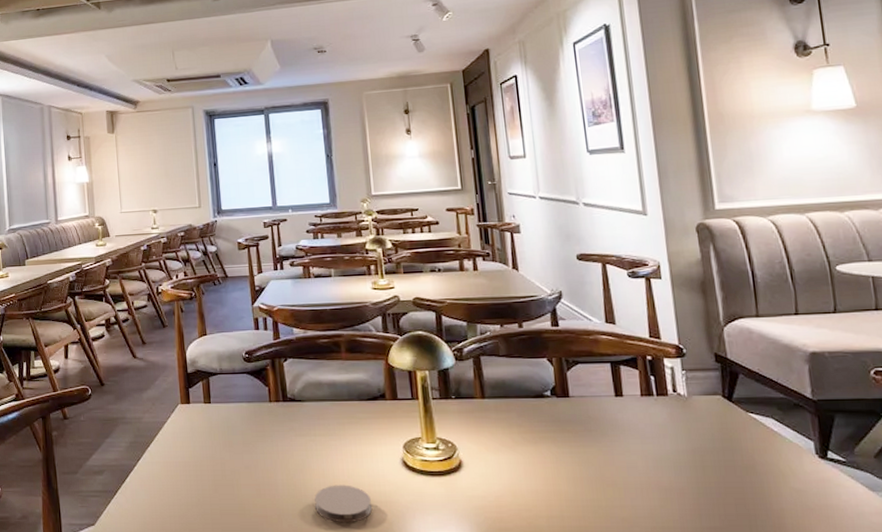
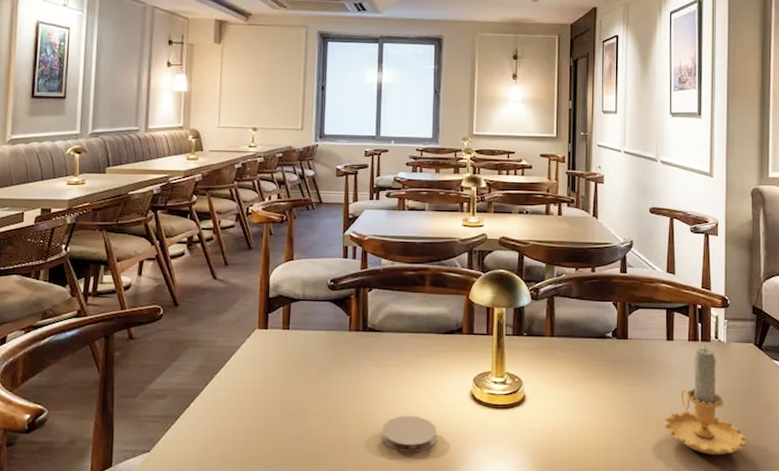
candle: none [624,400,726,521] -> present [665,346,746,455]

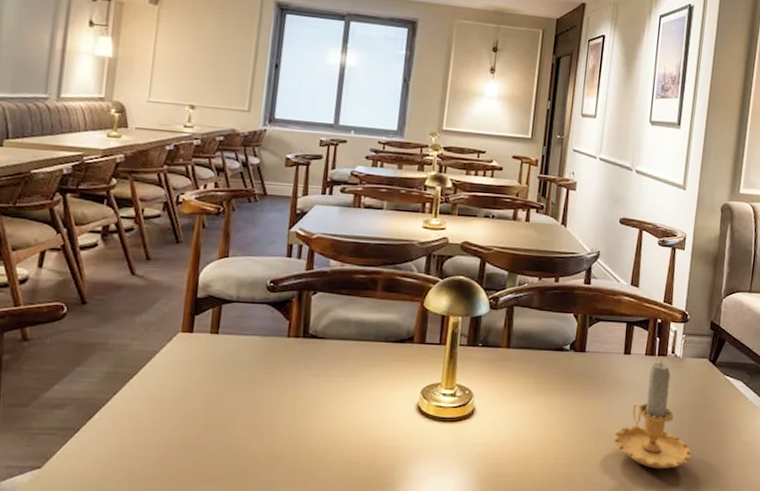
coaster: present [382,415,437,453] -> none [316,428,377,468]

